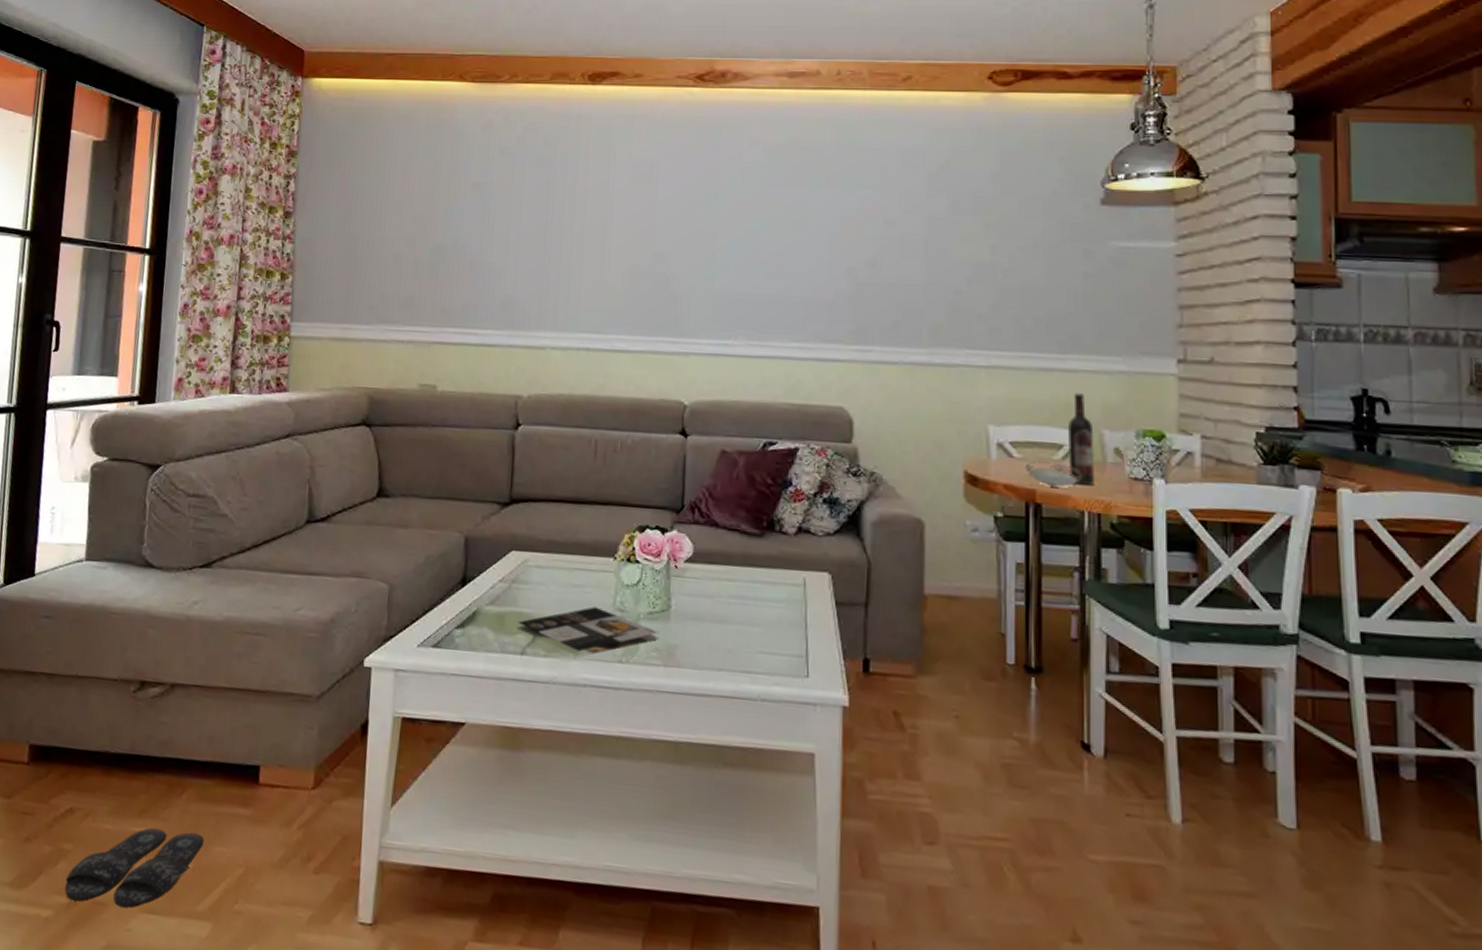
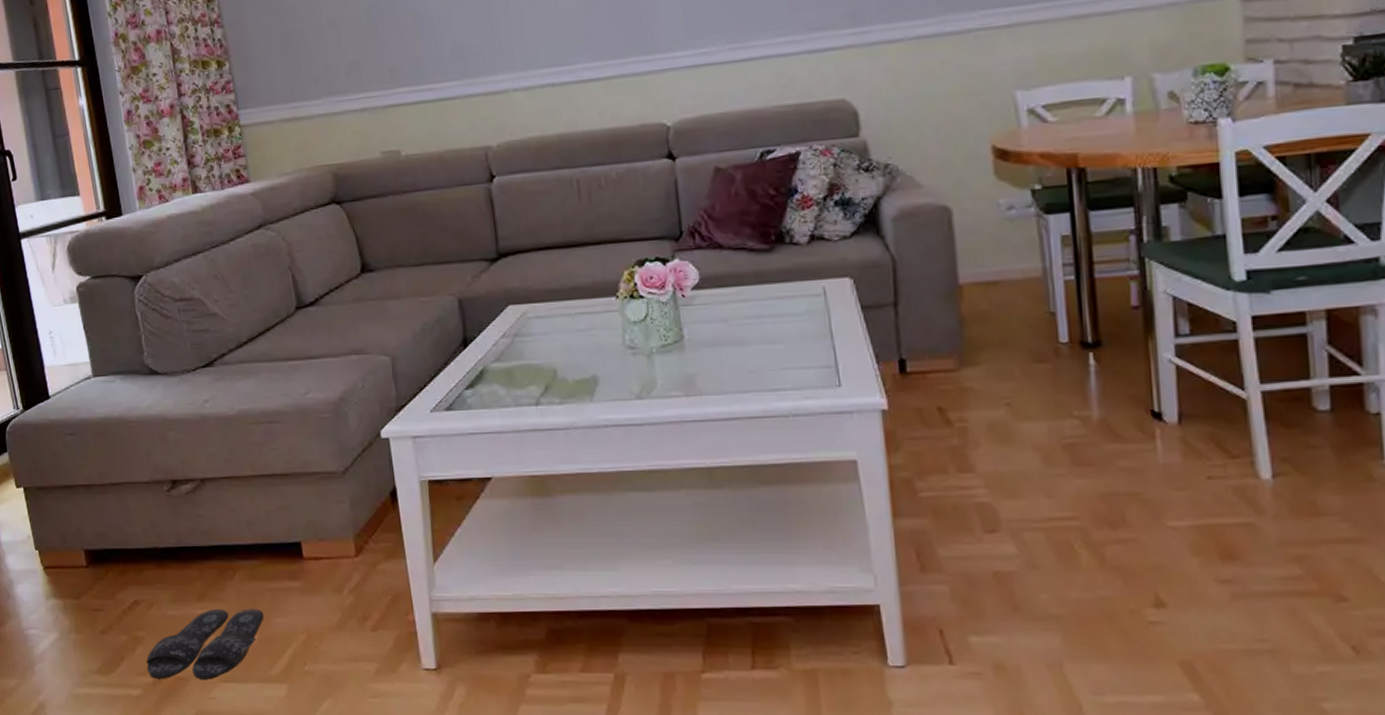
magazine: present [517,606,667,664] -> none [527,348,687,400]
dish: present [1025,461,1083,488] -> none [1063,119,1132,149]
wine bottle: present [1067,393,1096,485] -> none [1109,36,1148,140]

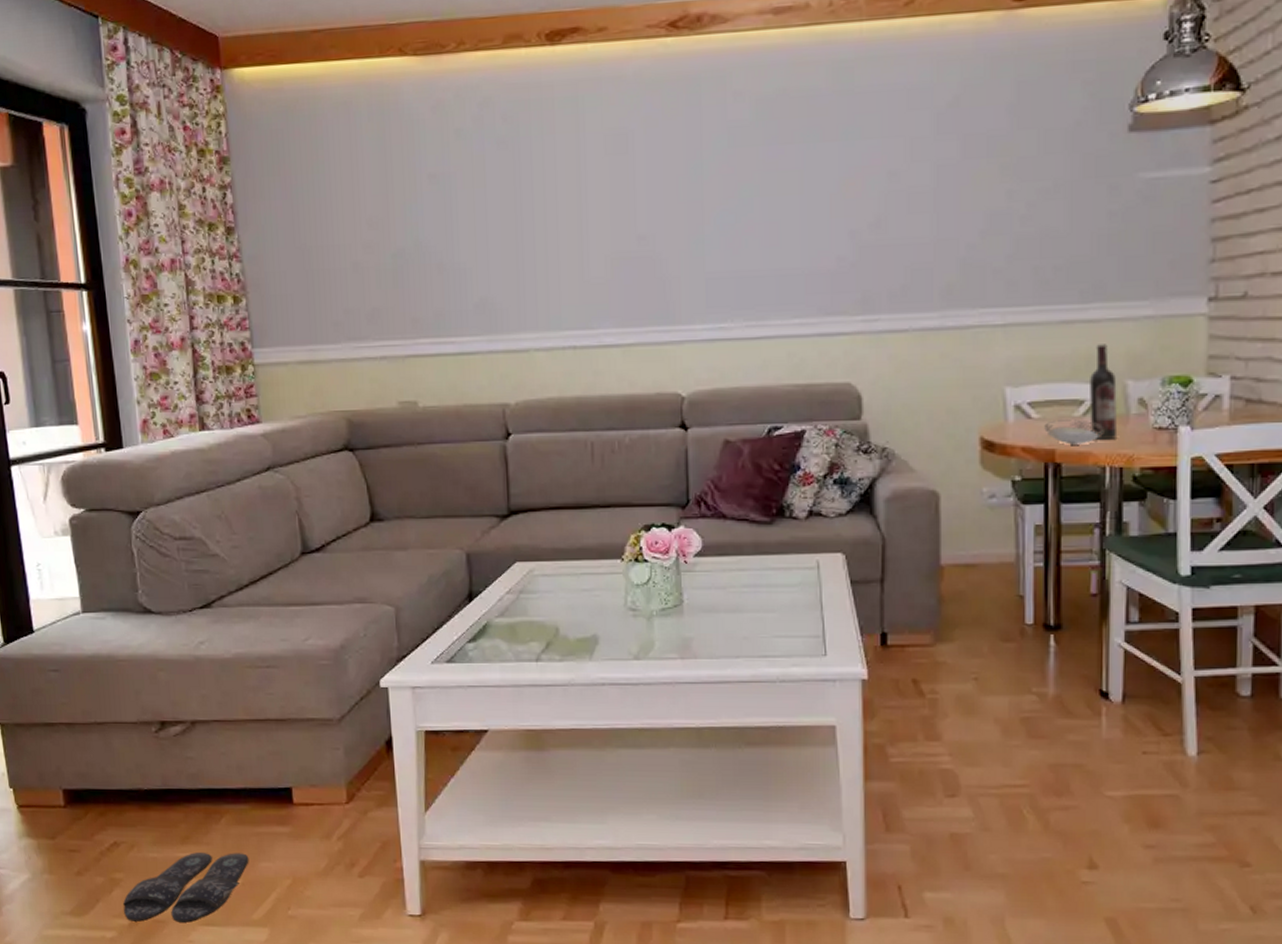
dish: none [1063,119,1132,149] -> present [1044,419,1105,446]
wine bottle: none [1109,36,1148,140] -> present [1088,344,1118,440]

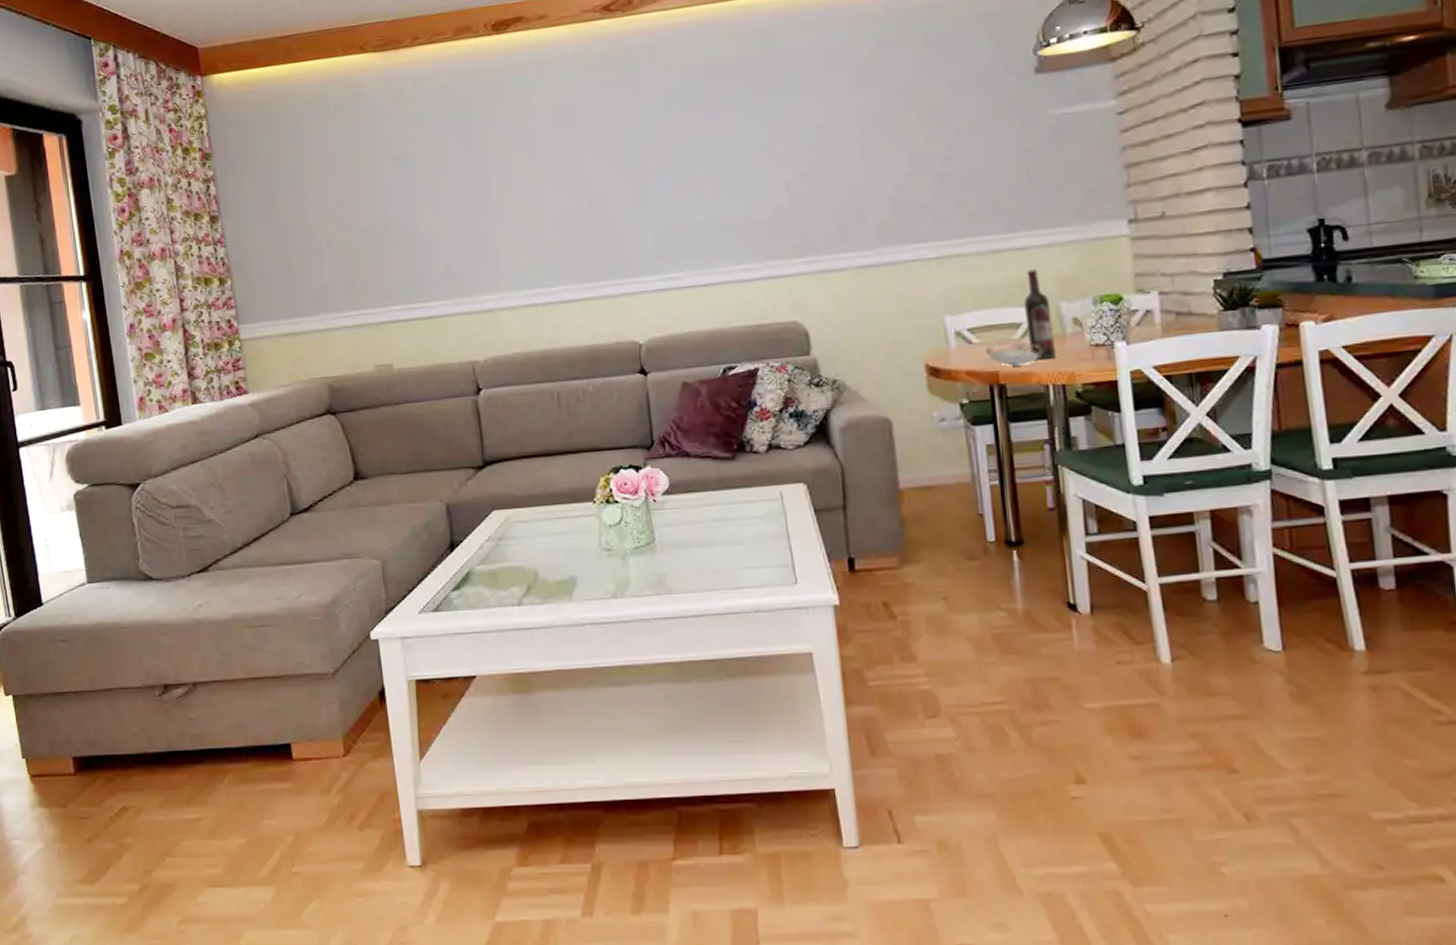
slippers: present [122,853,249,923] -> none [132,812,253,886]

